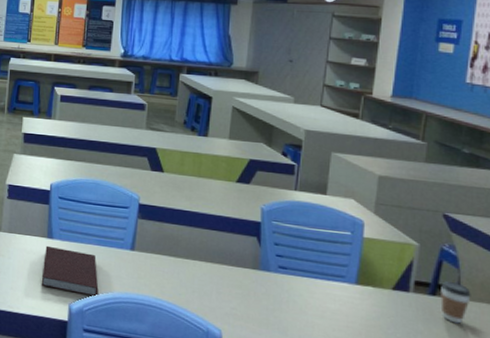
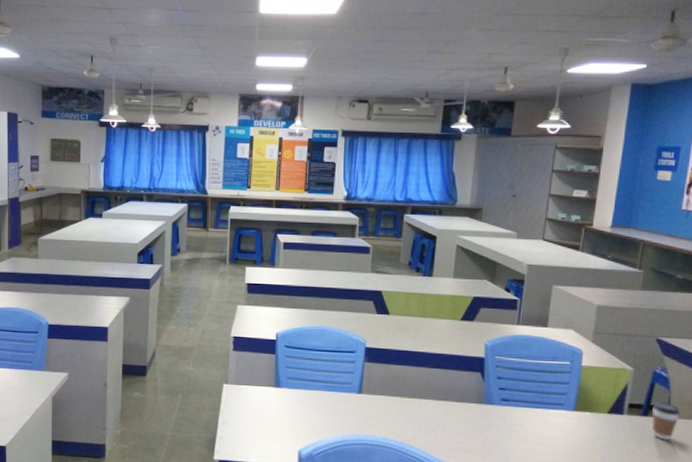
notebook: present [41,245,99,297] -> none [270,394,328,441]

